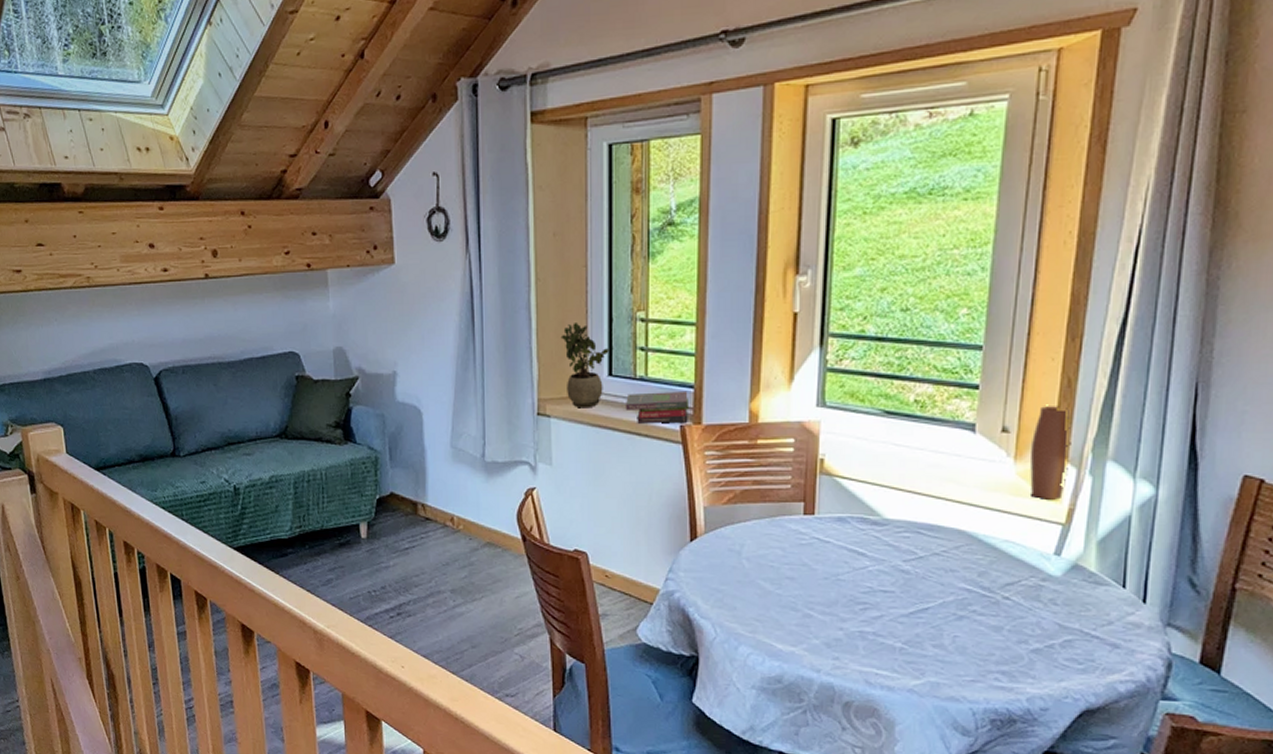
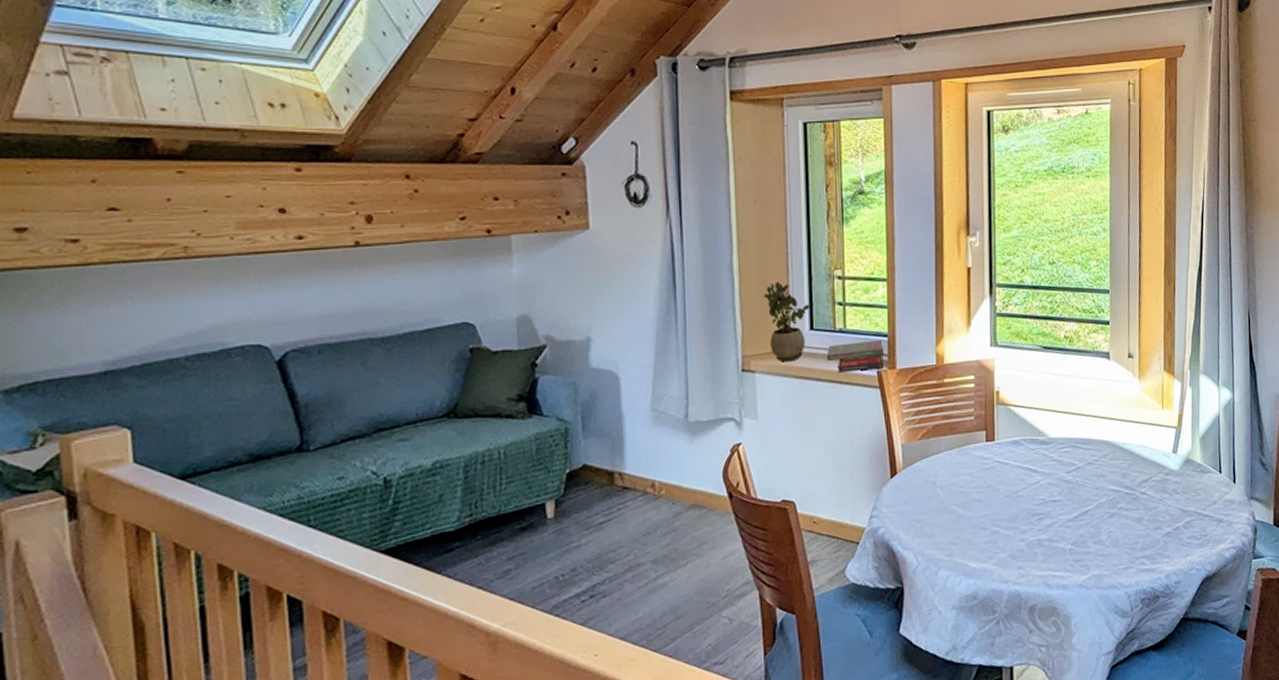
vase: present [1030,406,1071,500] -> none [1149,334,1176,409]

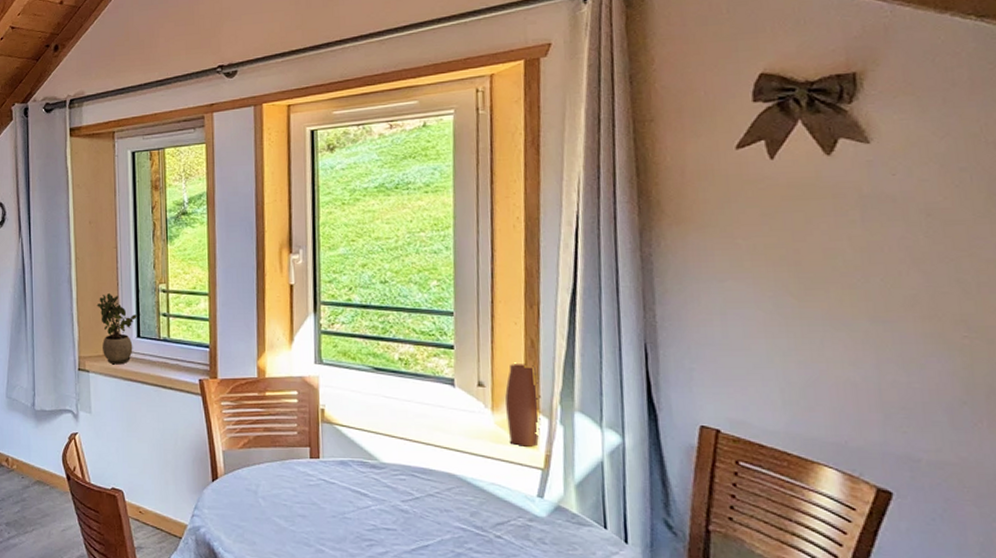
books: present [826,339,885,374] -> none [151,350,206,379]
vase: none [1149,334,1176,409] -> present [505,364,541,447]

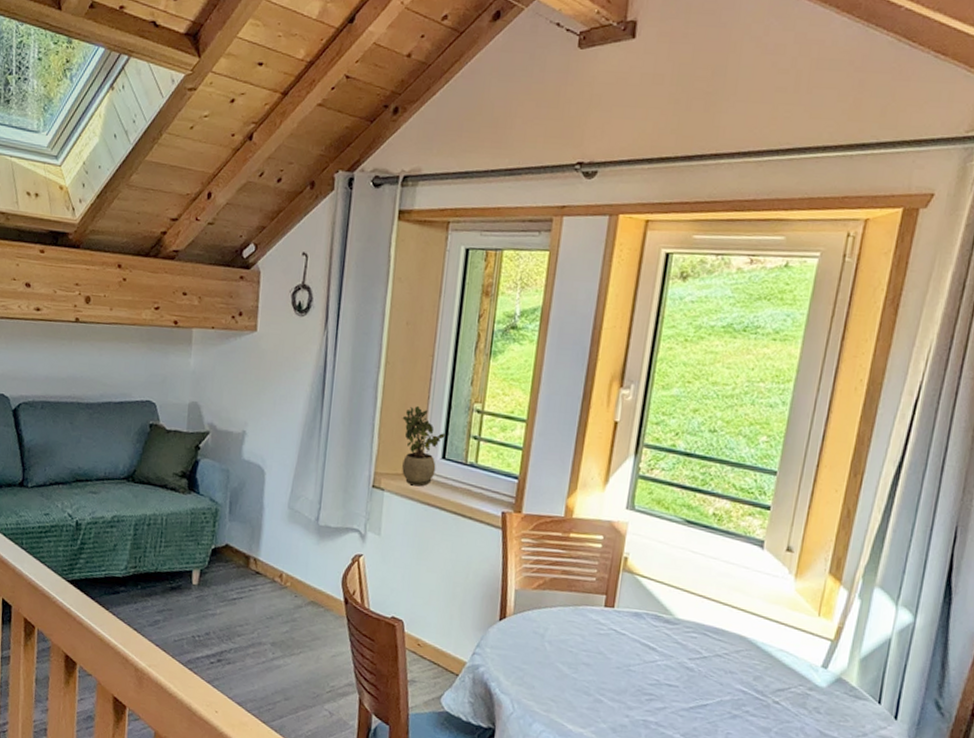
vase: present [505,364,541,447] -> none [806,532,847,618]

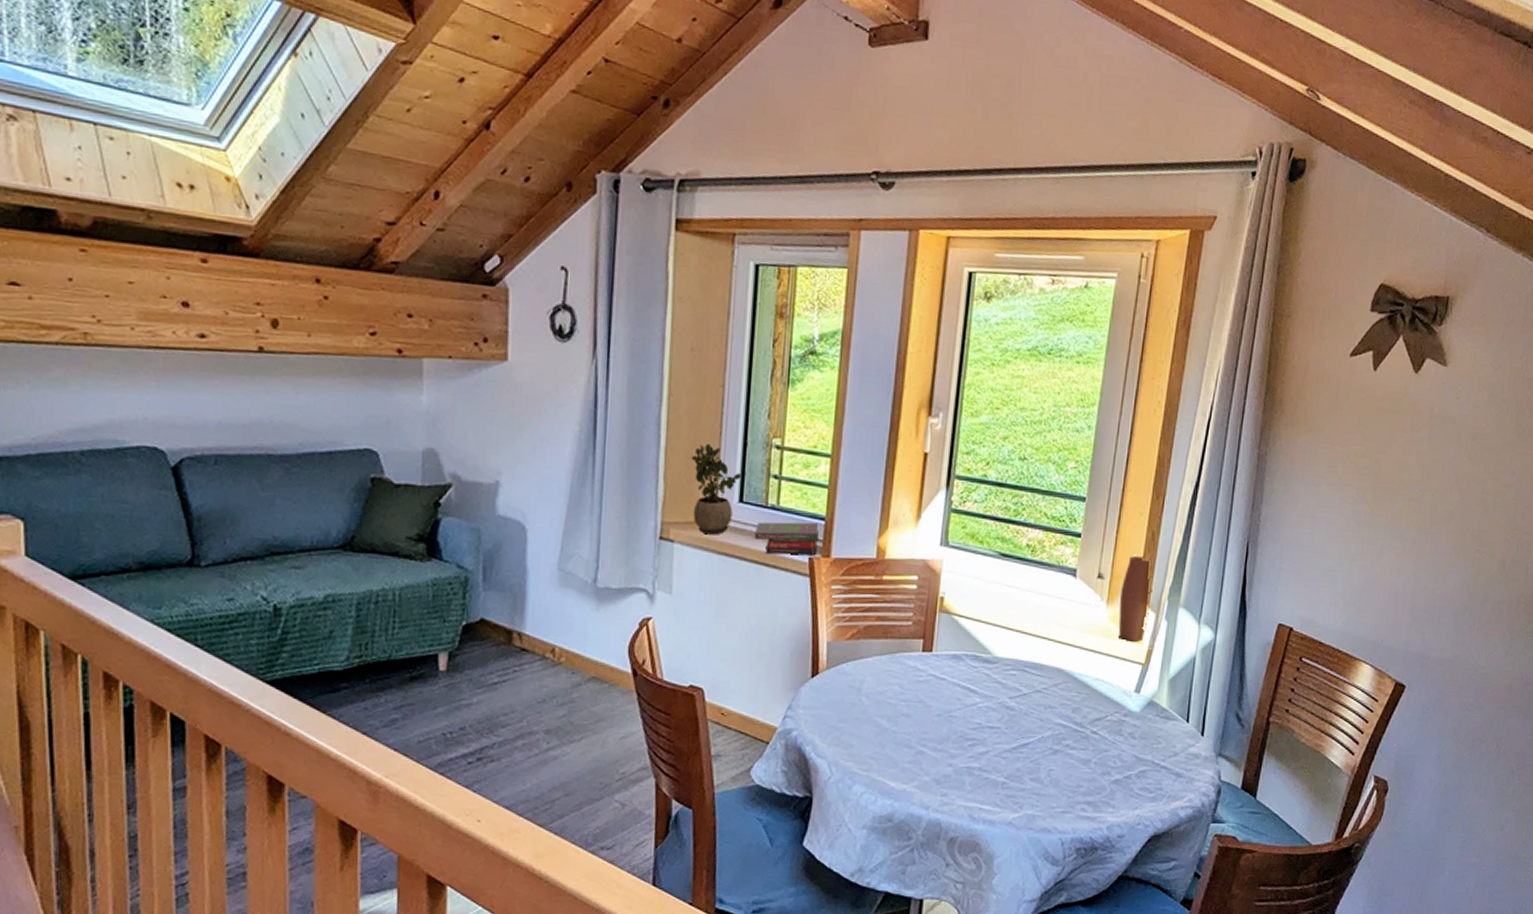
books: none [453,477,513,510] -> present [754,522,820,556]
vase: none [806,532,847,618] -> present [1118,556,1152,642]

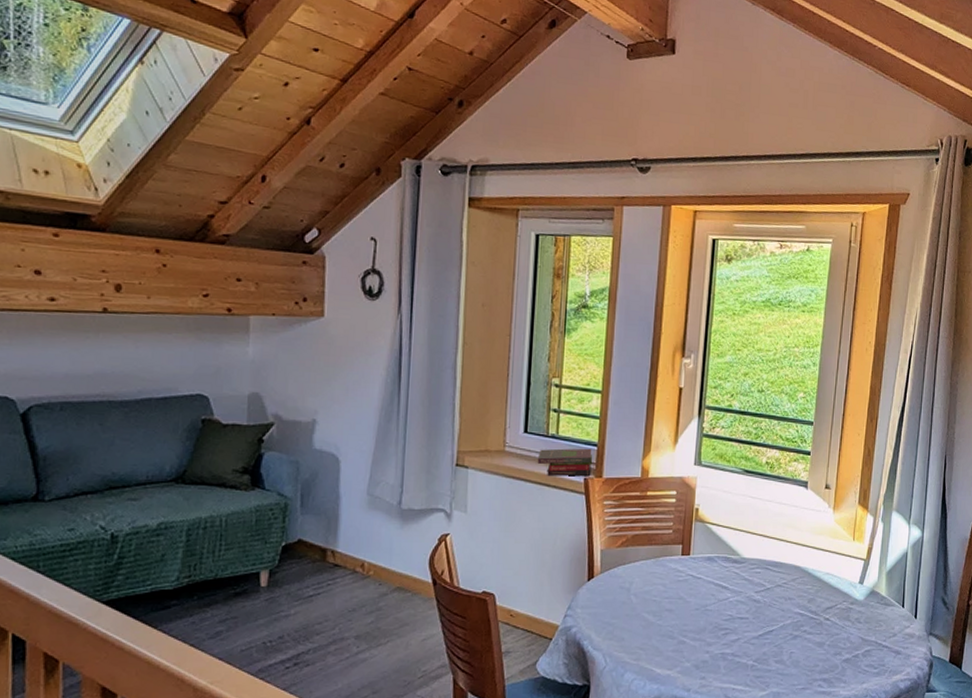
potted plant: present [691,443,742,535] -> none [483,383,526,461]
vase: present [1118,556,1152,642] -> none [843,469,870,541]

